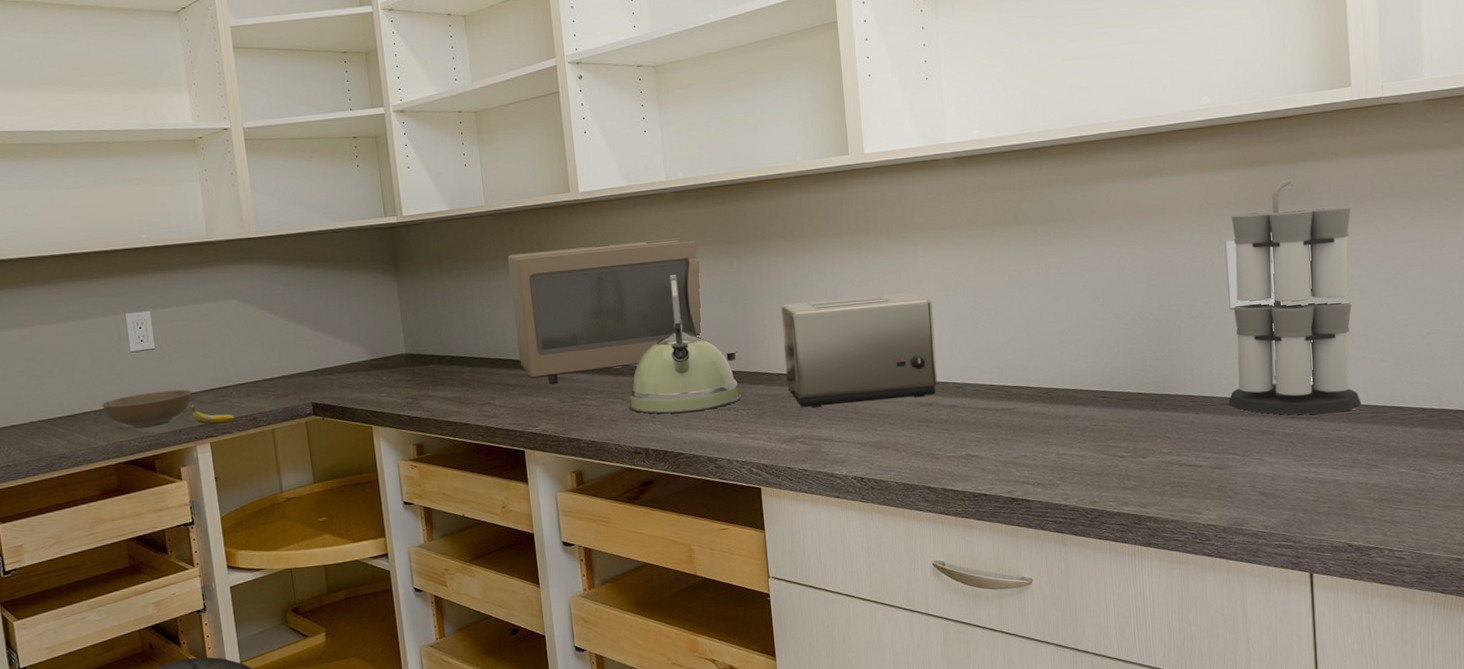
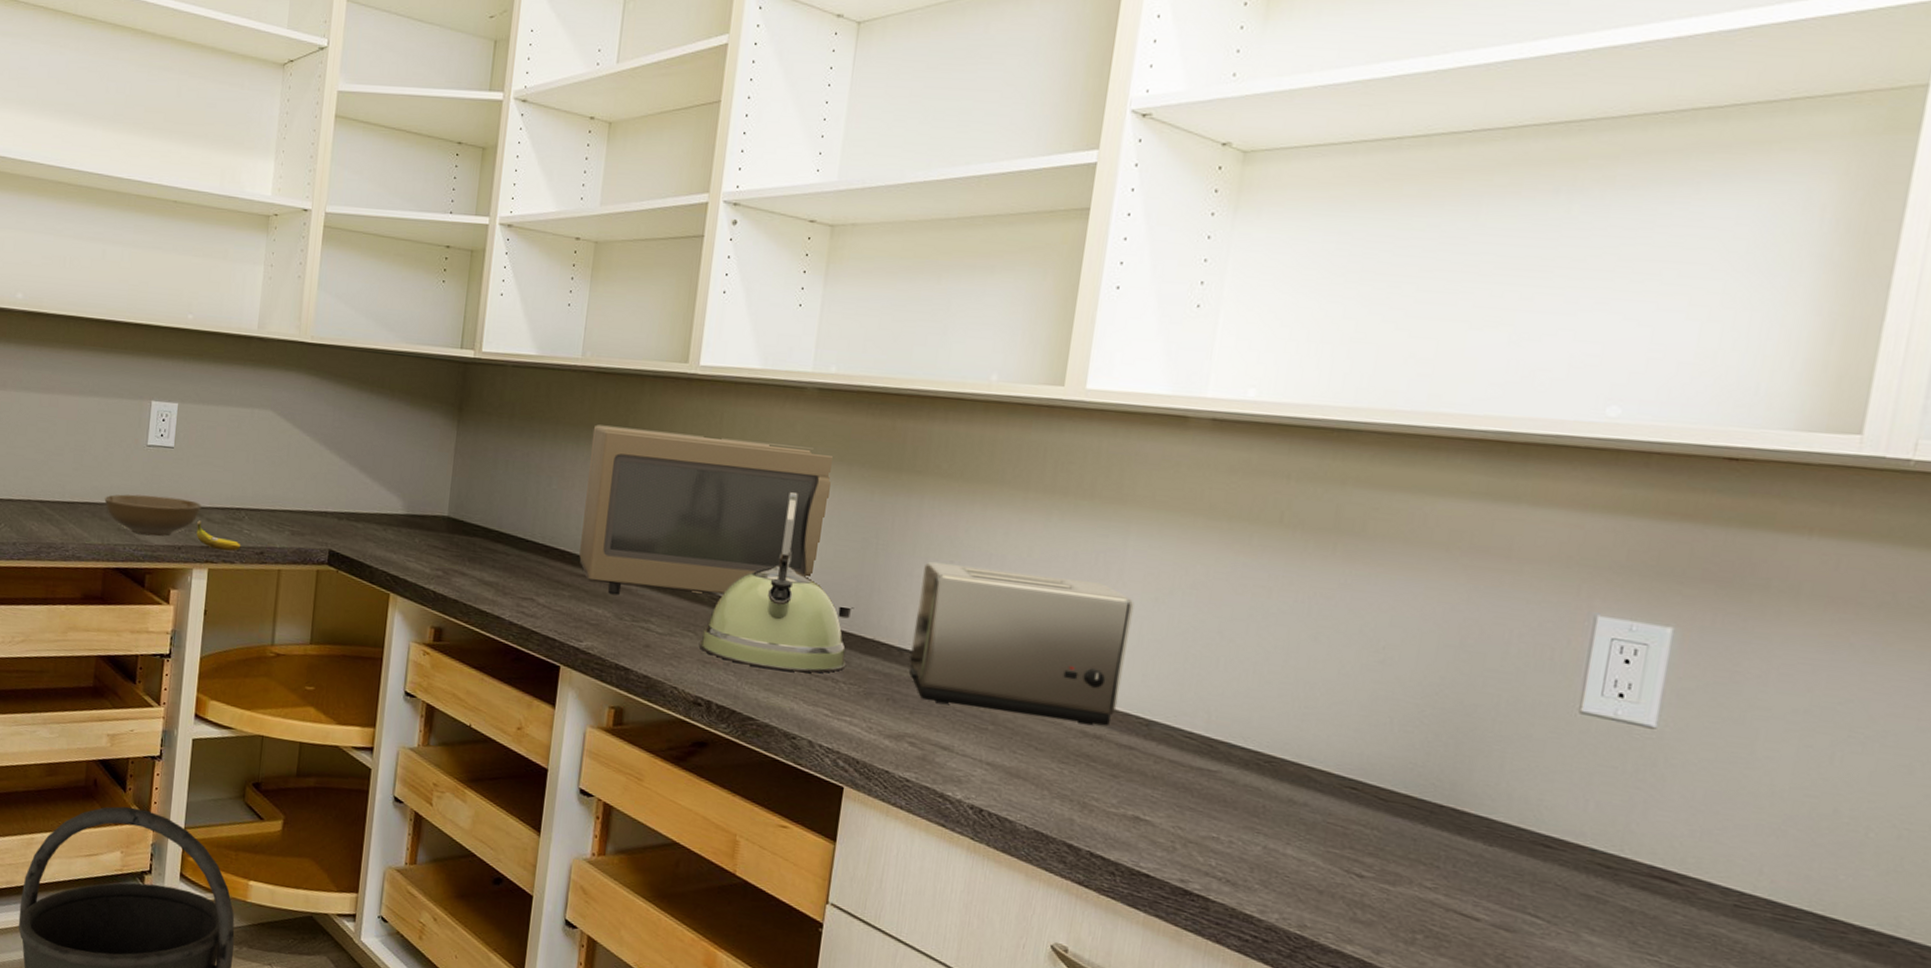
spice rack: present [1228,179,1362,415] -> none [1544,548,1817,902]

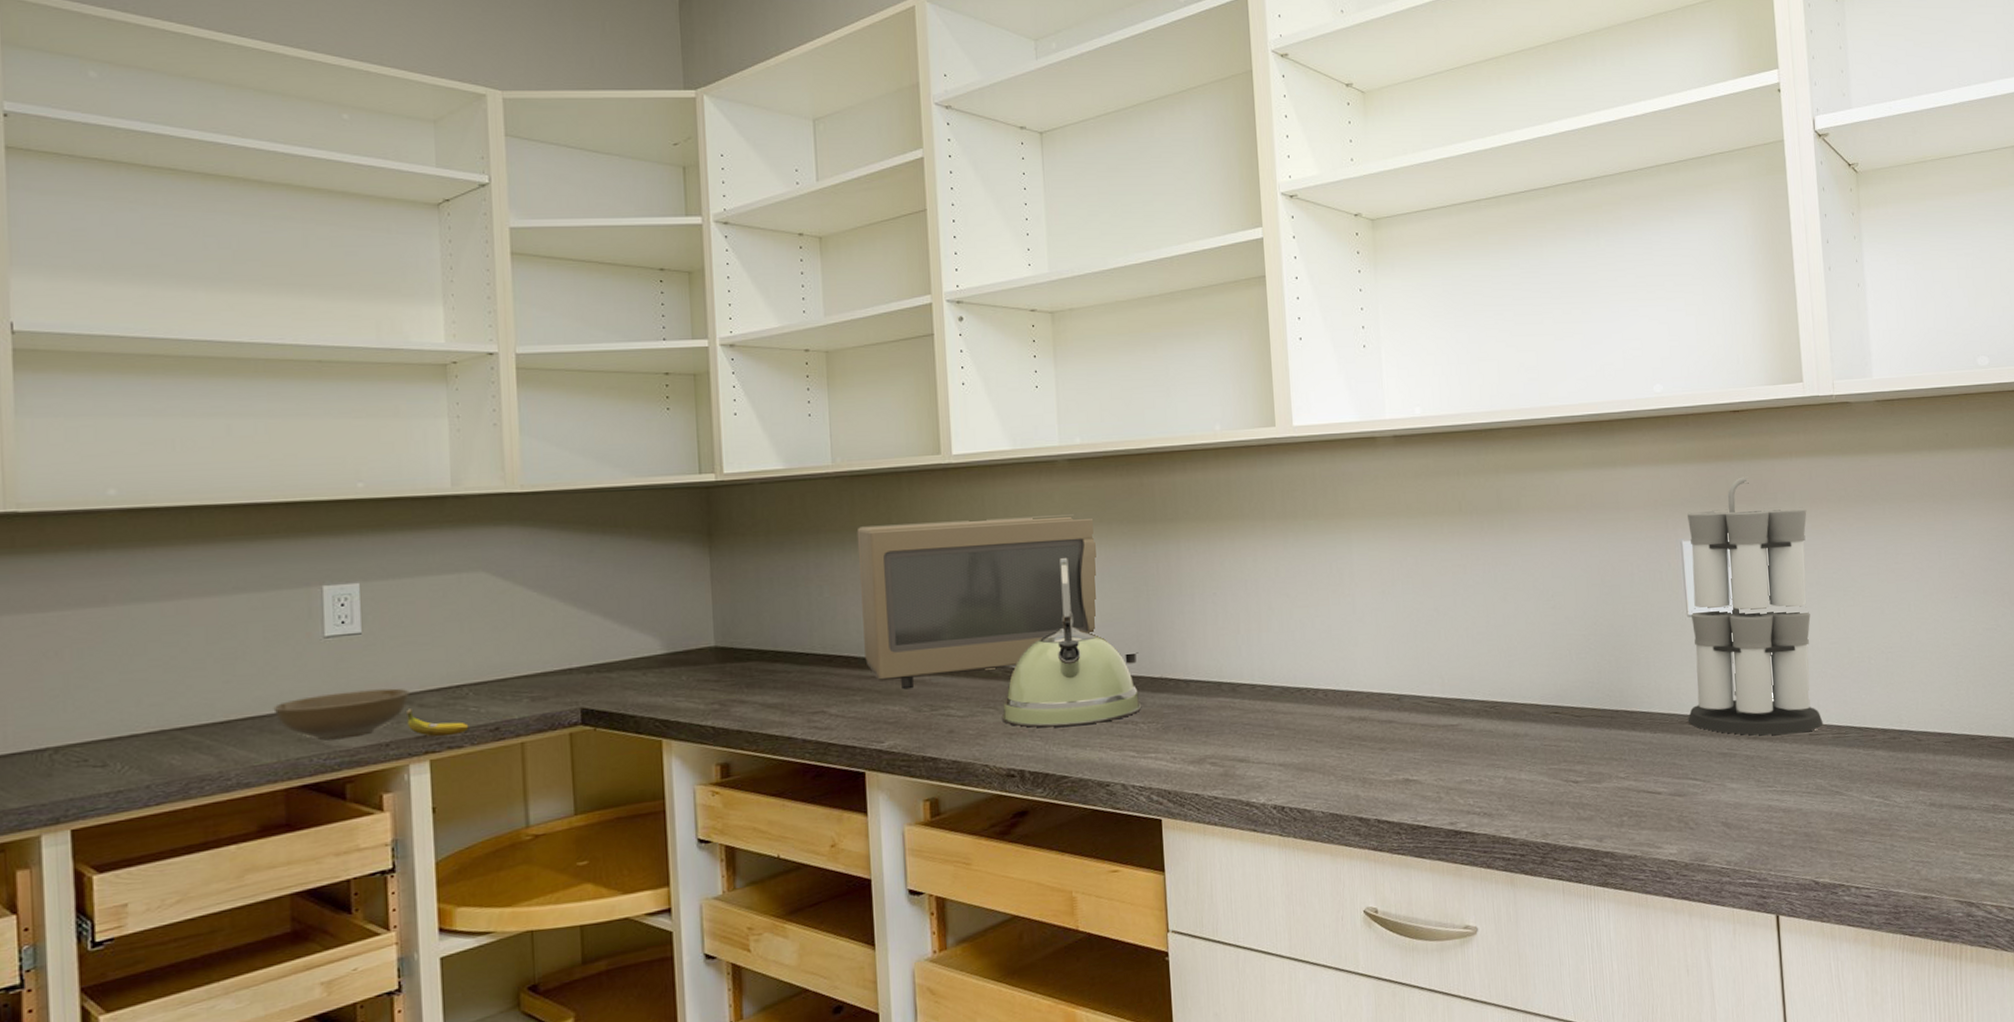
toaster: present [908,561,1134,727] -> none [1192,587,1372,721]
spice rack: none [1544,548,1817,902] -> present [1687,476,1823,736]

